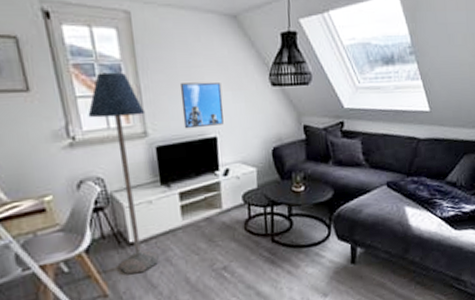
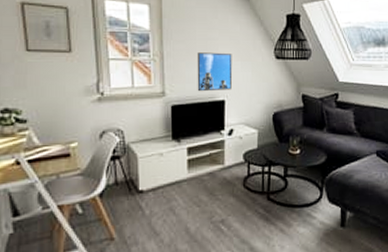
floor lamp: present [88,72,159,274] -> none [117,40,165,220]

